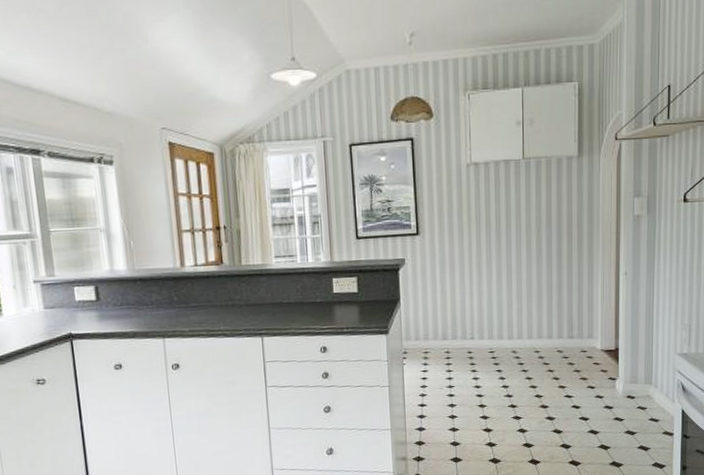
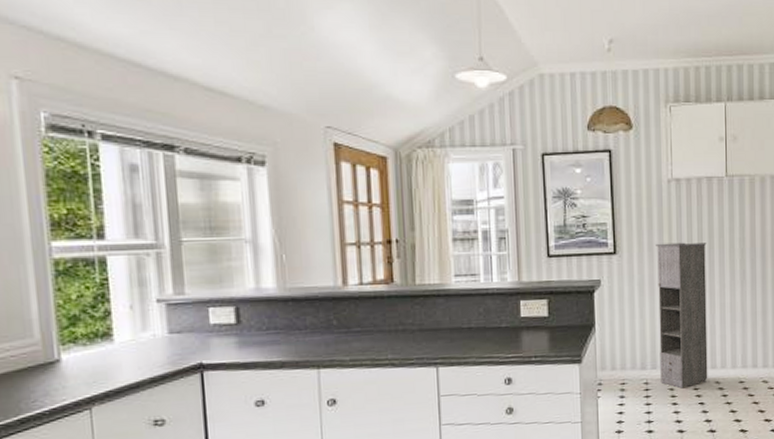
storage cabinet: none [456,222,505,357] -> present [656,242,708,389]

